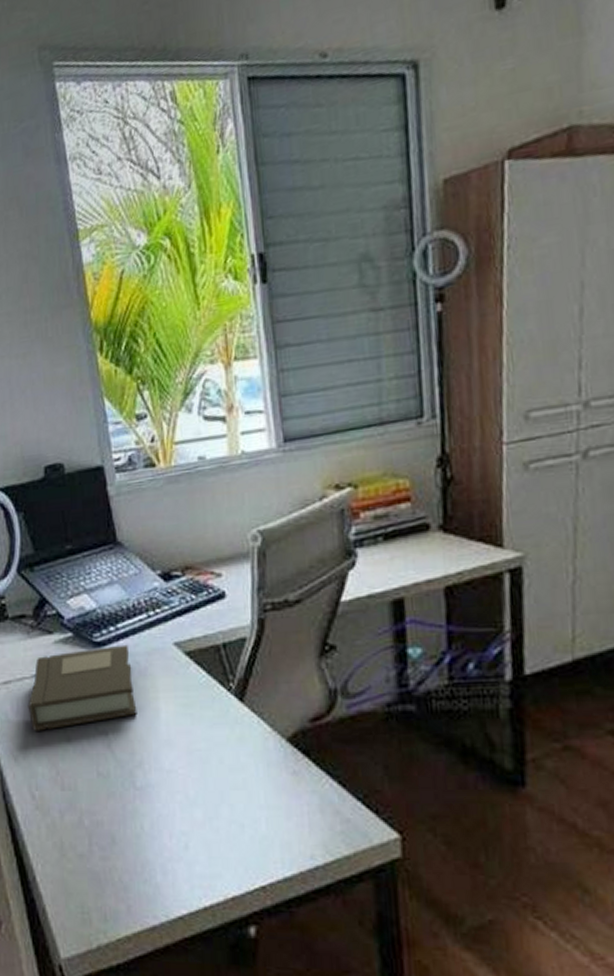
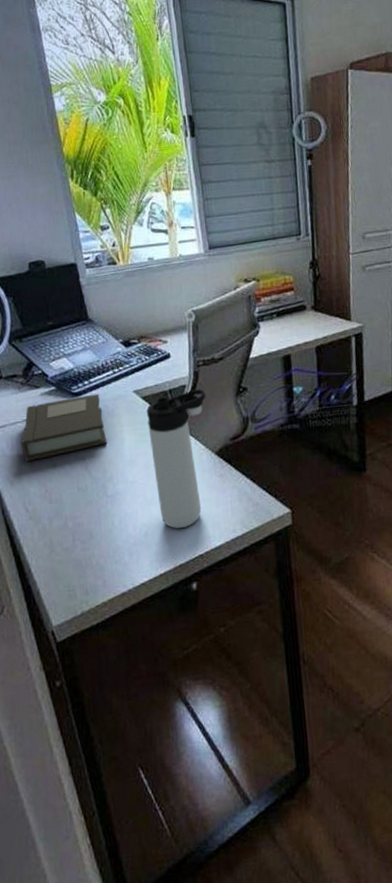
thermos bottle: none [191,643,275,844] -> present [147,388,206,529]

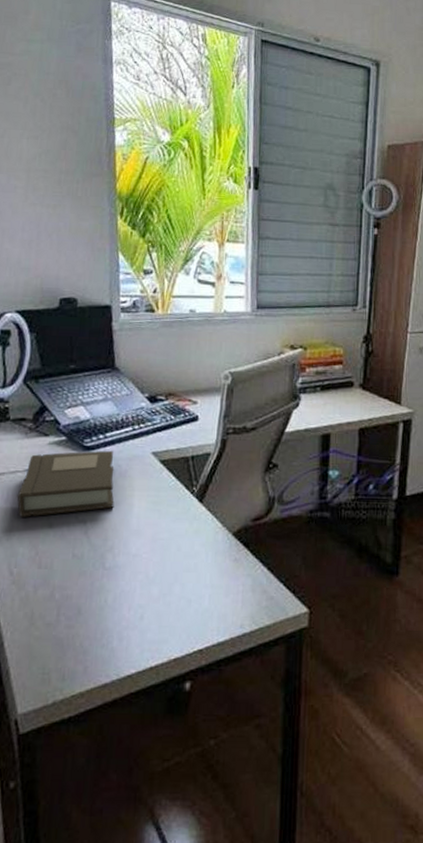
thermos bottle: present [147,388,206,529] -> none [161,459,231,615]

